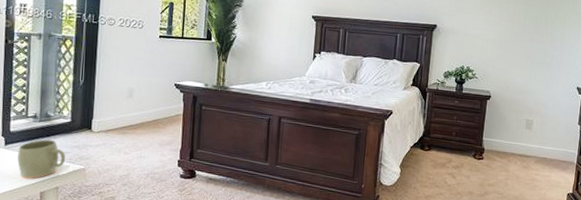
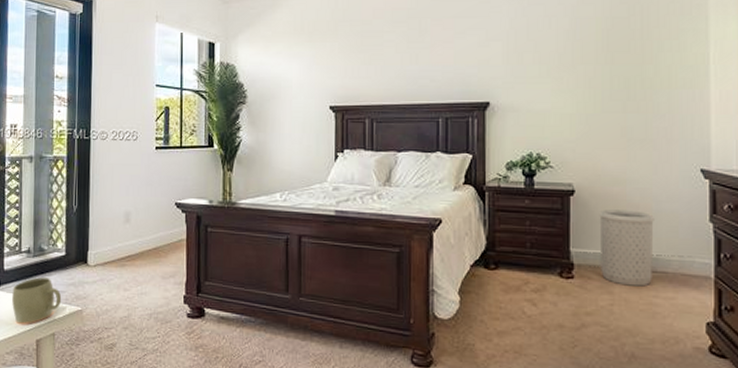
laundry basket: none [502,111,543,167] -> present [599,209,654,287]

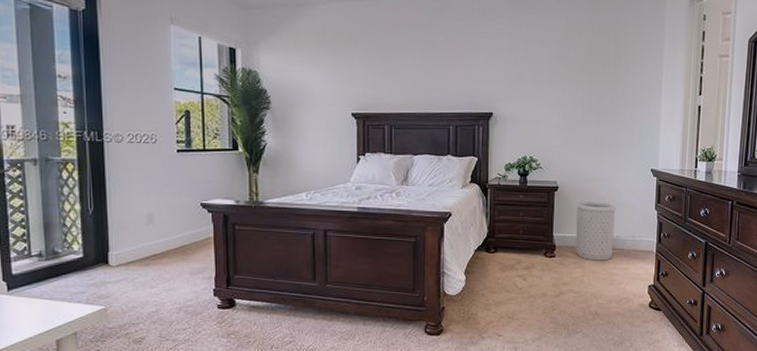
mug: present [12,277,62,324] -> none [24,280,82,326]

